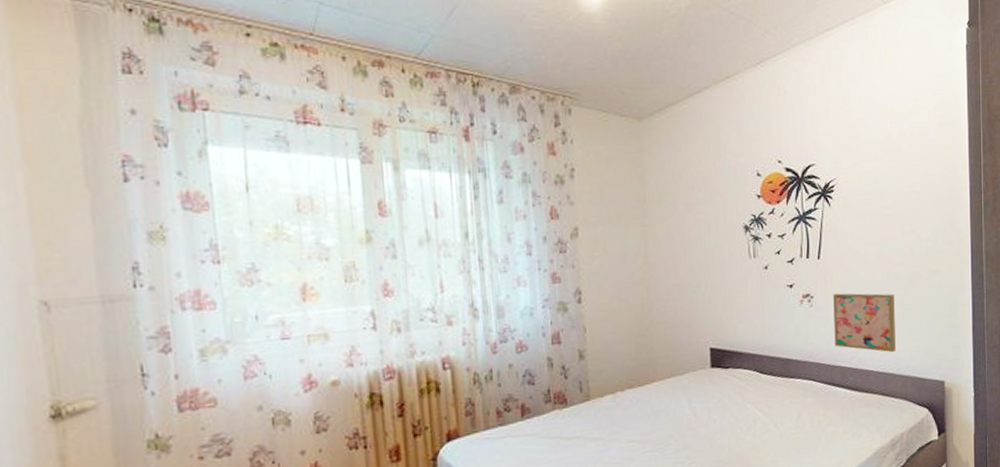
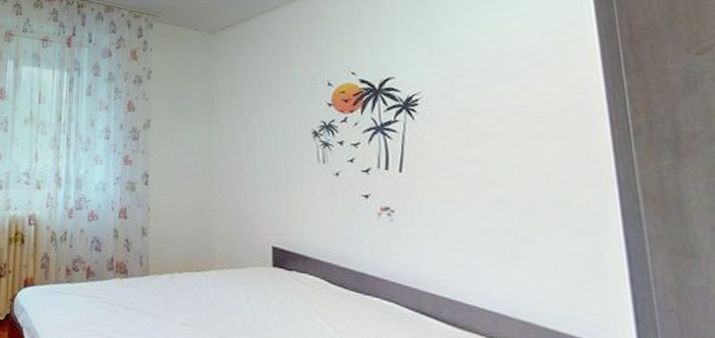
wall art: present [833,293,896,353] -> none [419,211,509,291]

